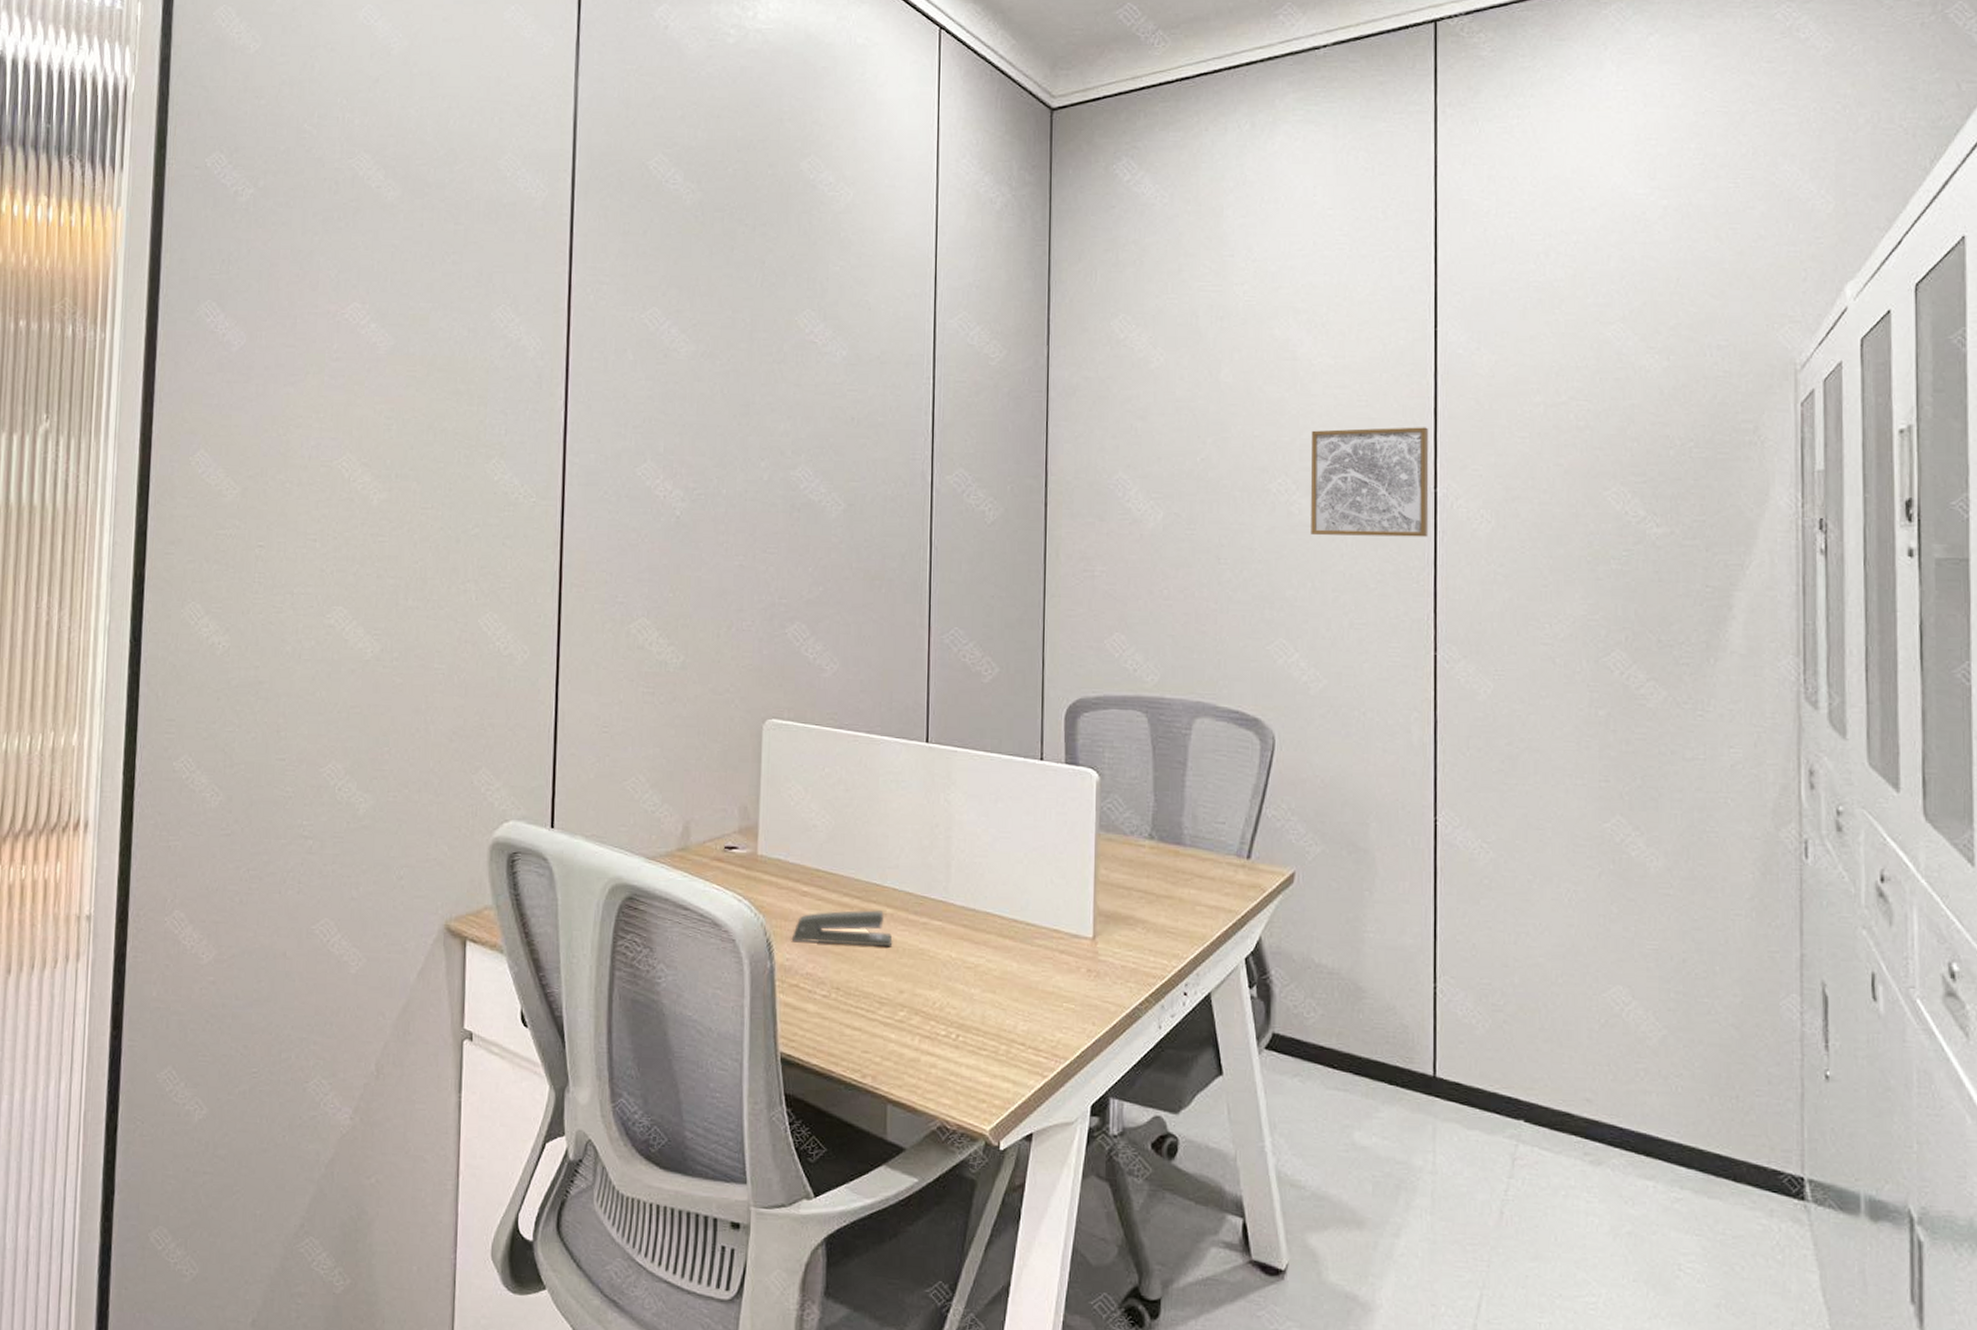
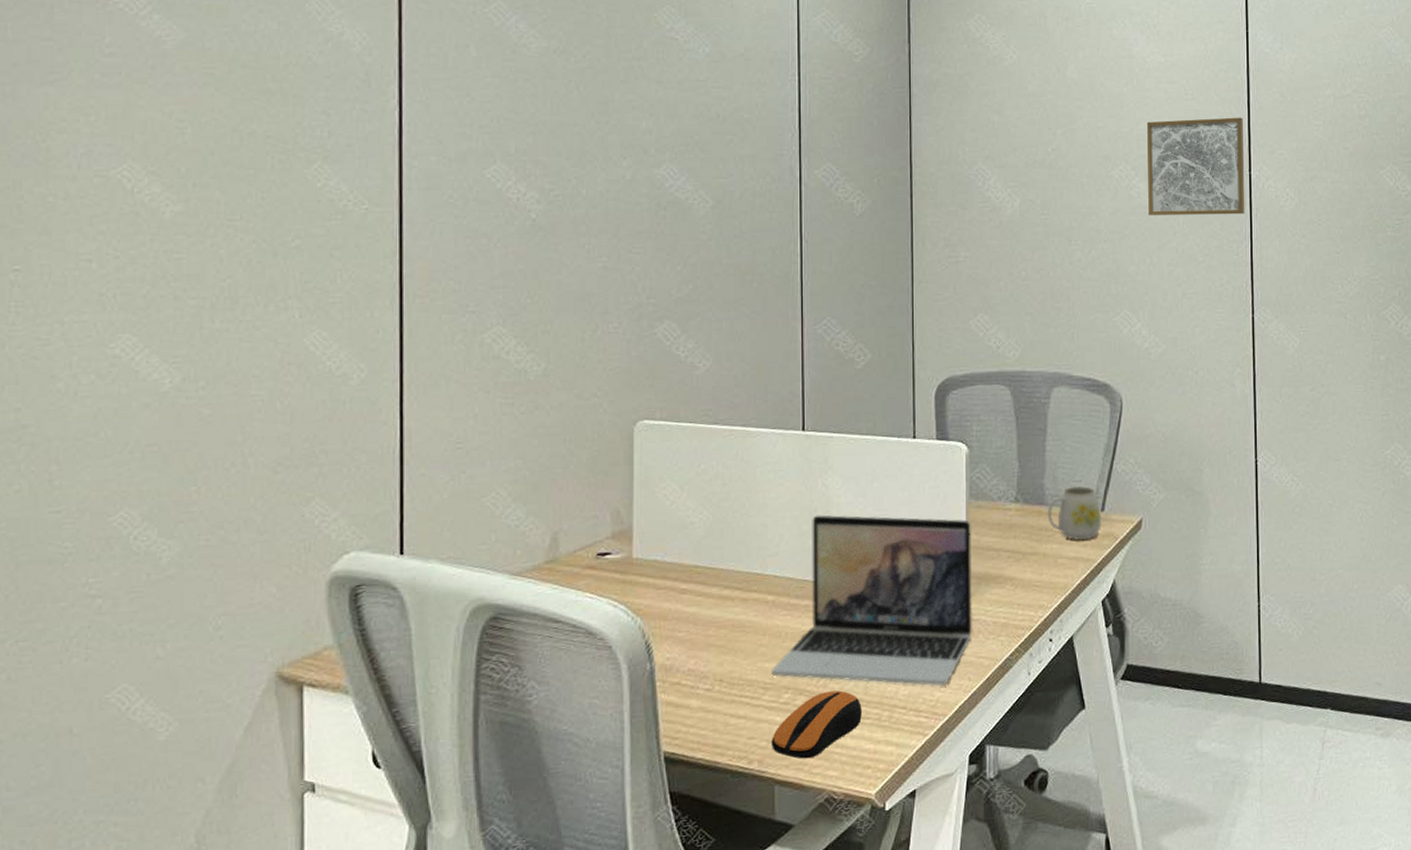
stapler: present [791,910,893,946] -> none [671,598,775,640]
computer mouse: none [885,1015,978,1082] -> present [771,690,862,759]
laptop: none [887,831,1100,1026] -> present [771,514,973,686]
mug: none [1185,827,1248,888] -> present [1047,486,1102,540]

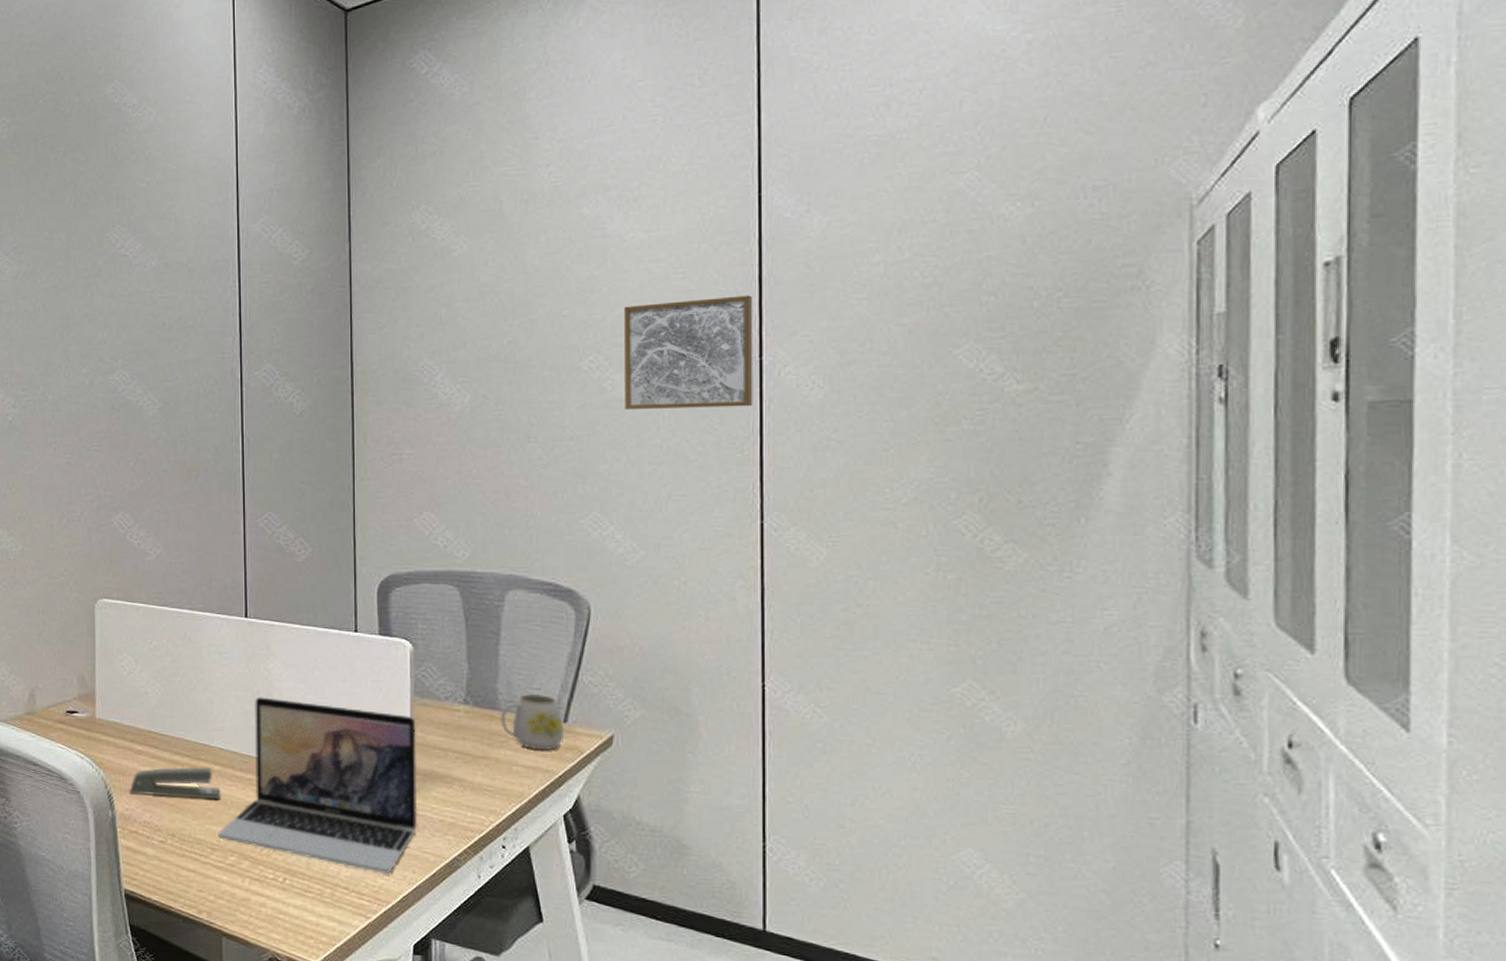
stapler: none [671,598,775,640] -> present [129,767,221,799]
computer mouse: present [771,690,862,759] -> none [219,860,304,919]

